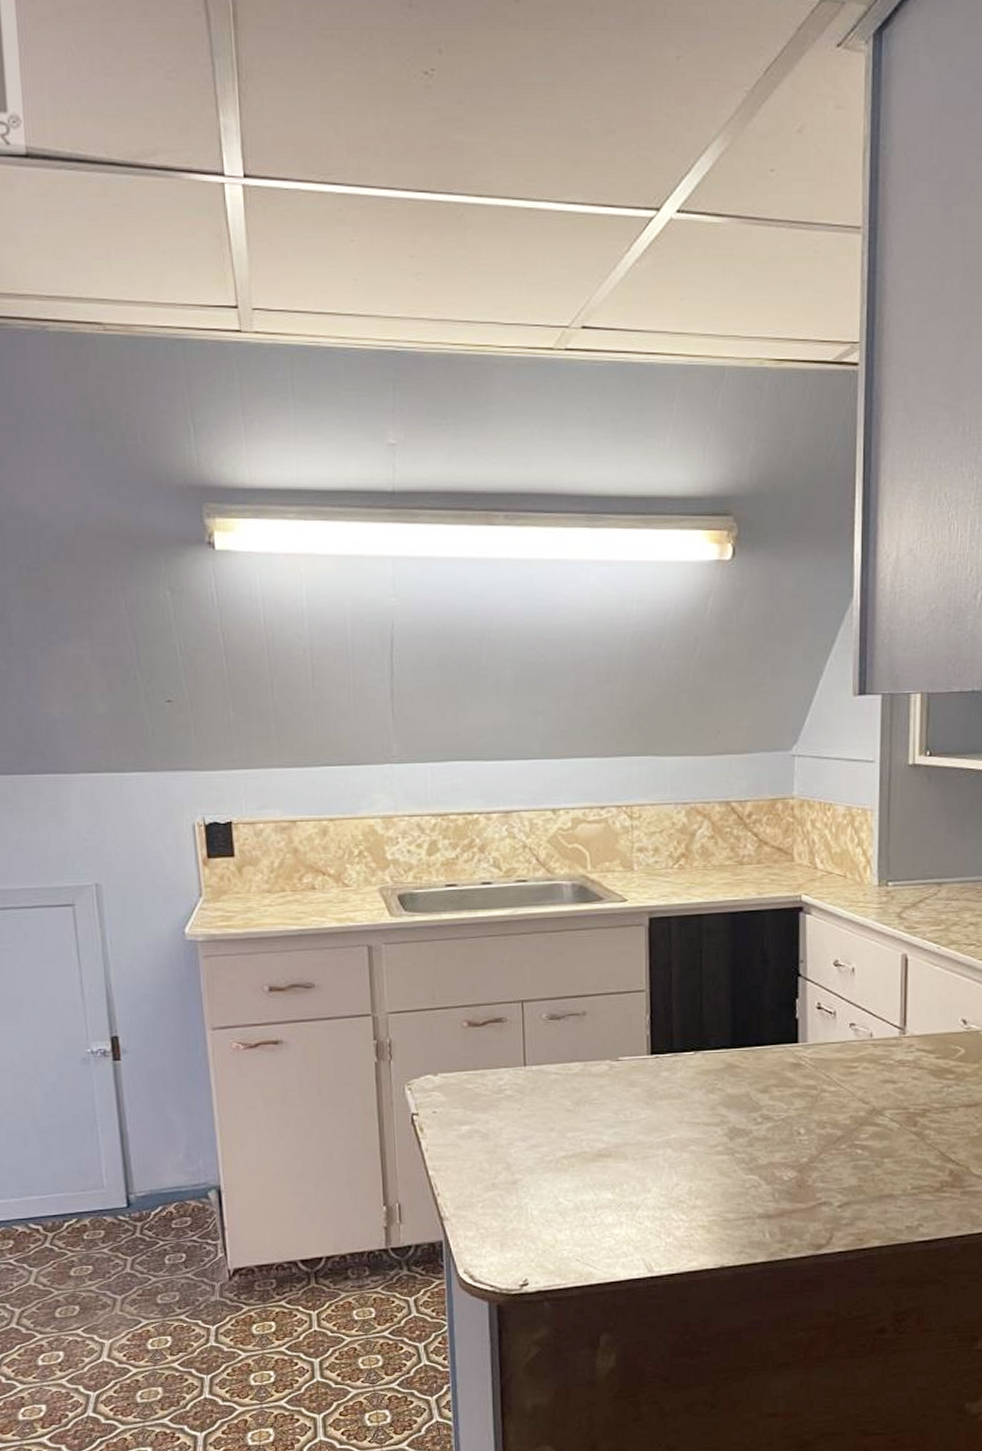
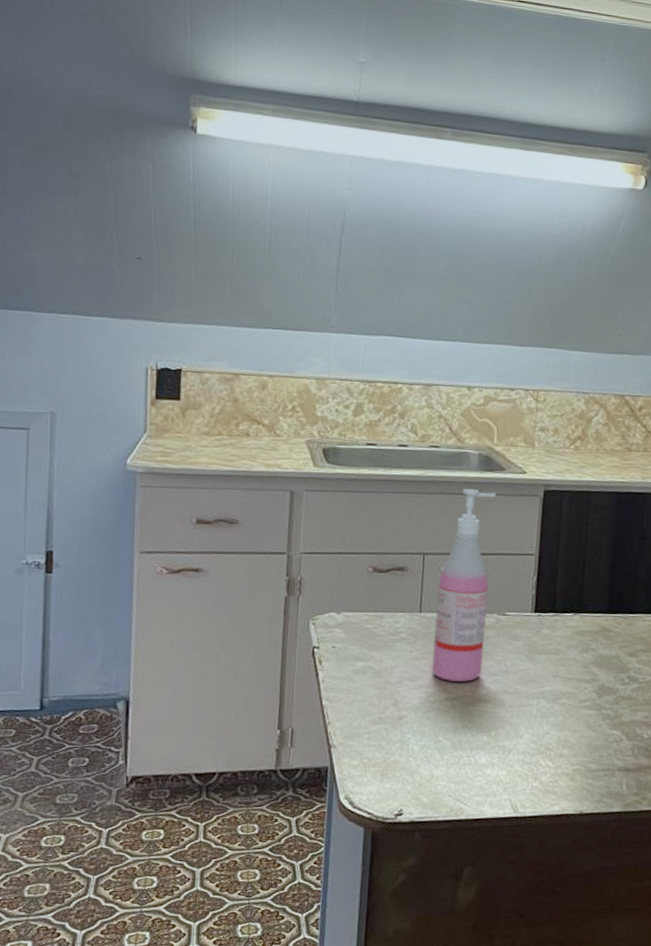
soap dispenser: none [541,924,599,1138] -> present [432,488,496,682]

